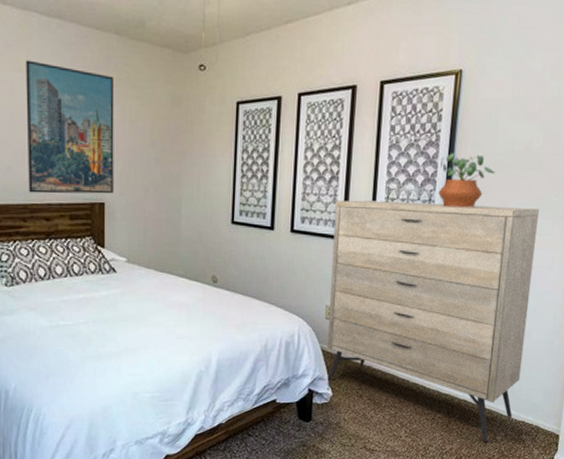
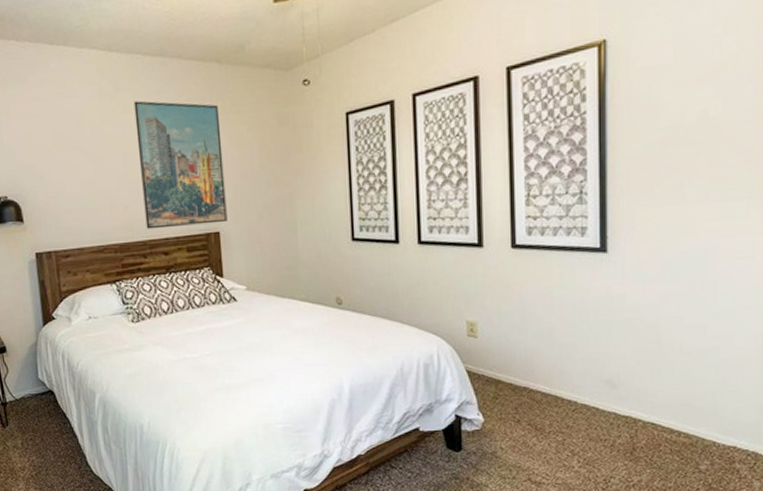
dresser: present [327,200,540,442] -> none [467,188,728,473]
potted plant: present [438,153,495,208] -> none [590,133,662,199]

